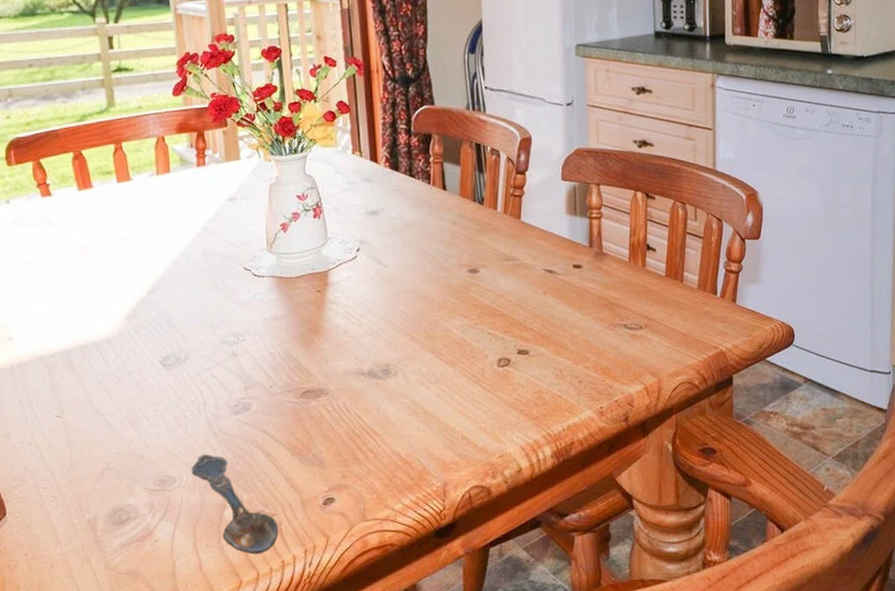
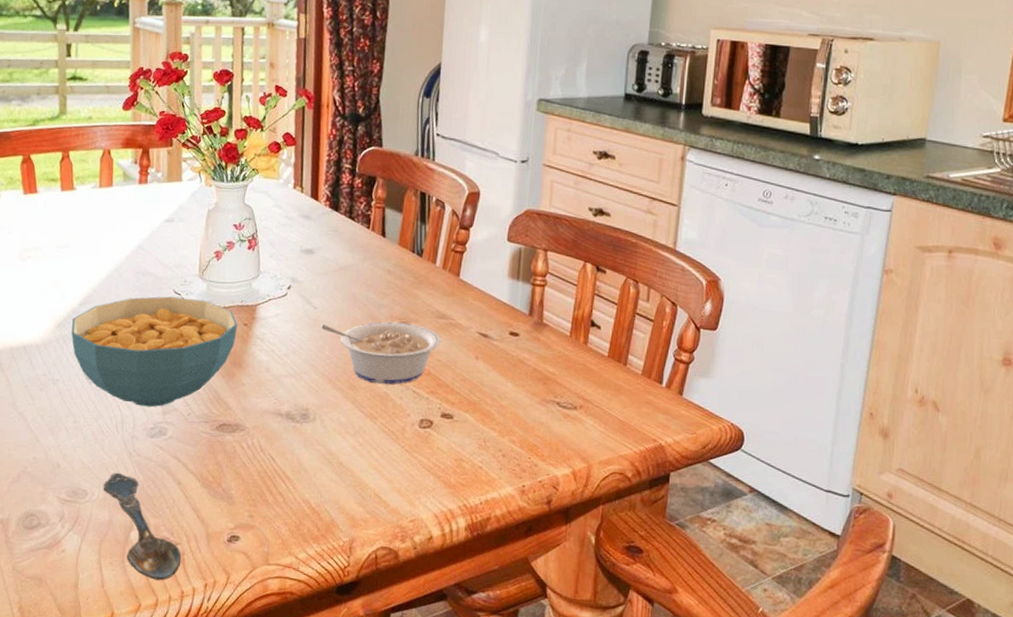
cereal bowl: none [142,272,311,385] -> present [71,296,238,407]
legume: none [393,269,510,331] -> present [321,322,441,385]

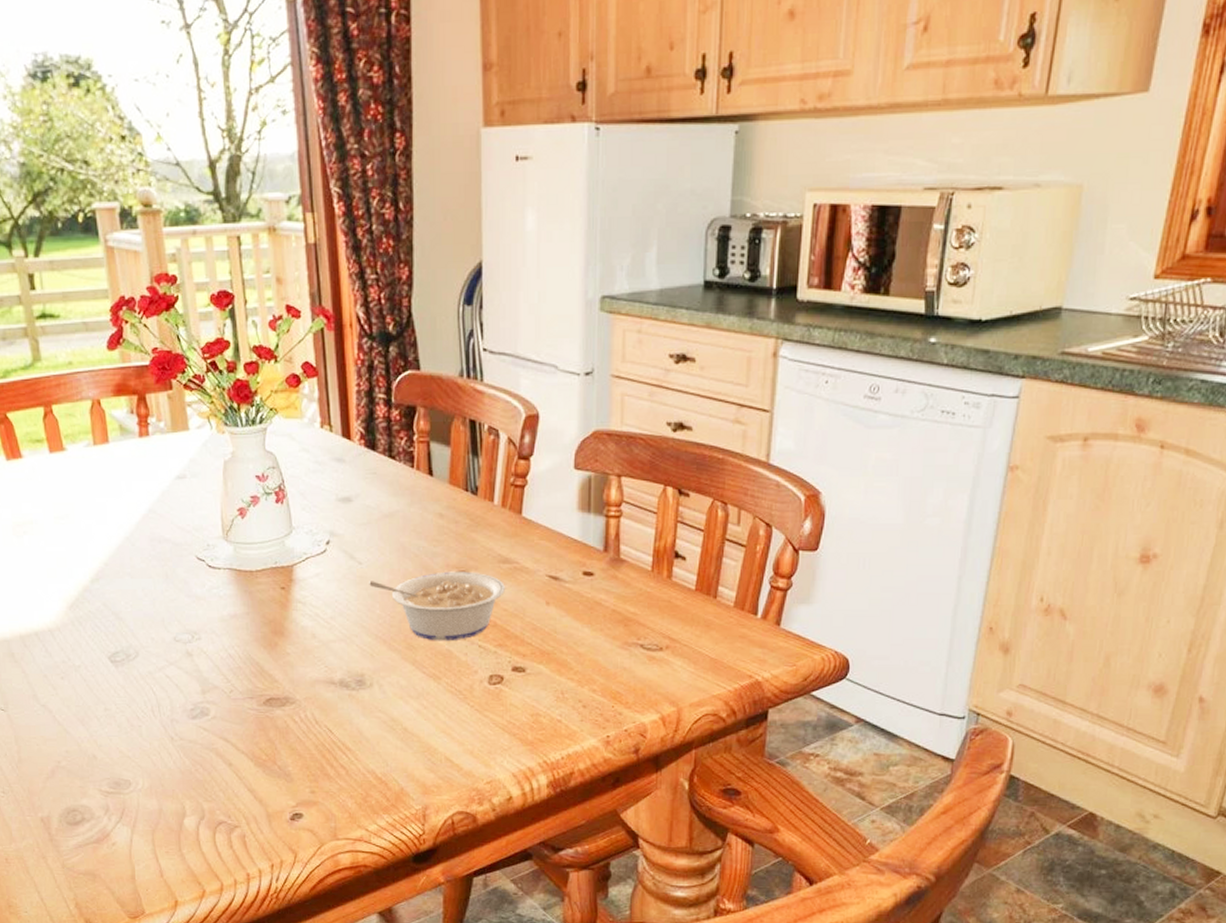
cereal bowl: present [71,296,238,407] -> none [86,564,274,687]
spoon: present [103,472,182,581] -> none [147,758,243,865]

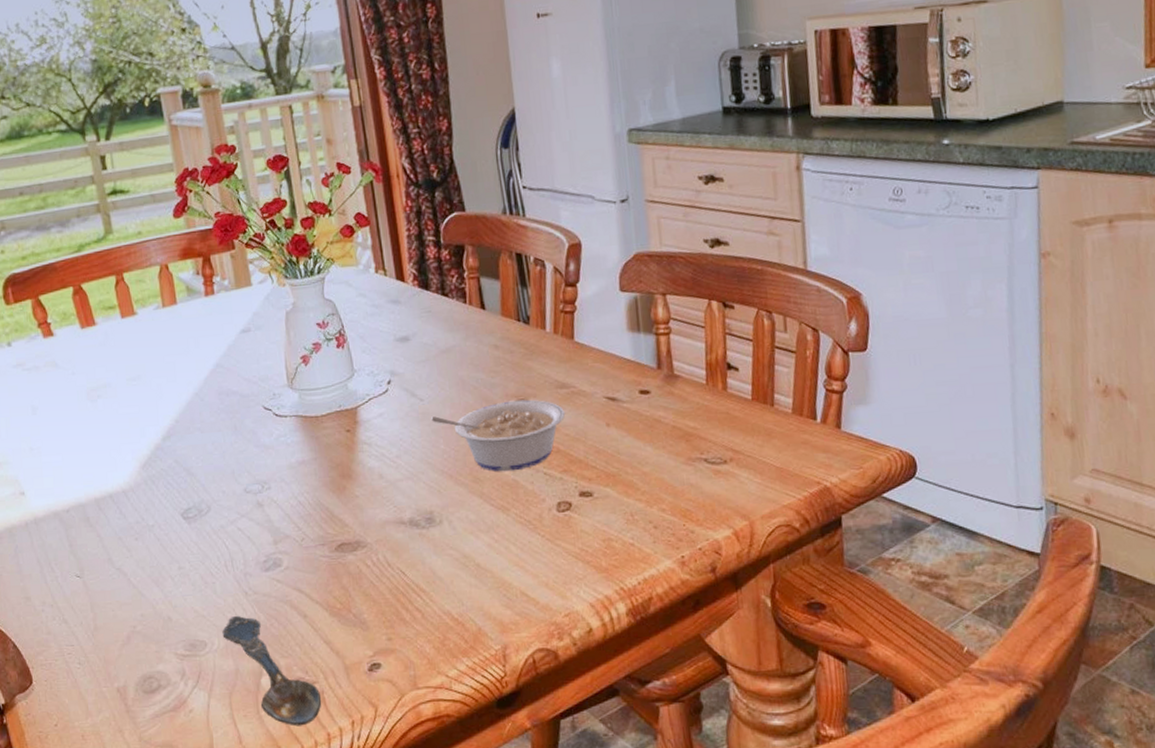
spoon: none [147,758,243,865] -> present [222,615,322,726]

